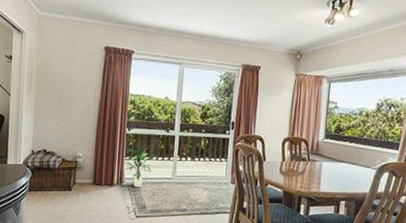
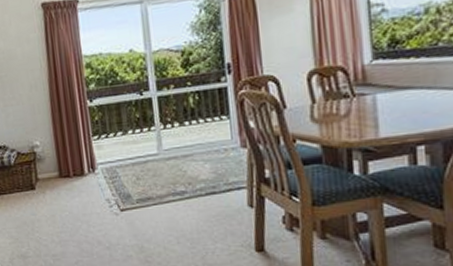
indoor plant: present [124,146,152,188] -> none [92,118,130,173]

